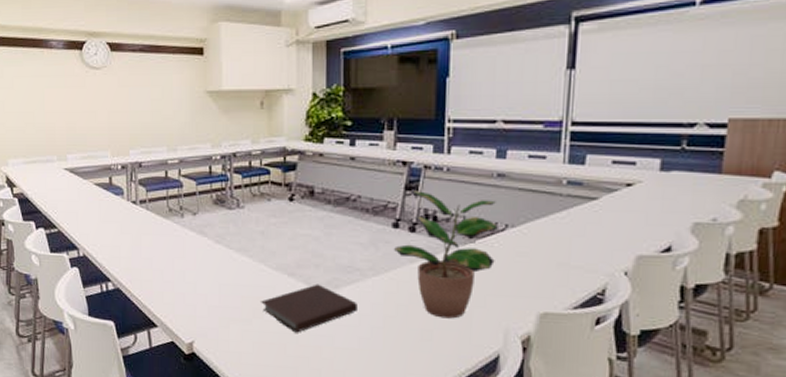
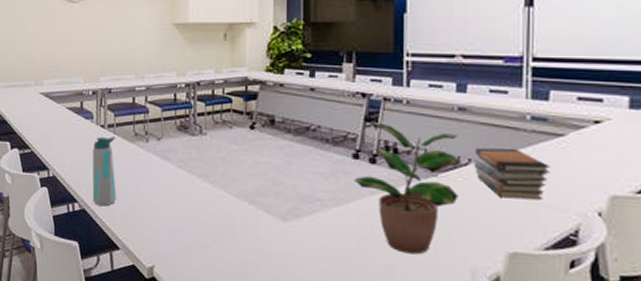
water bottle: none [124,213,151,285] -> present [92,136,116,207]
notebook: present [260,284,357,333] -> none [220,212,318,262]
book stack: none [510,212,583,263] -> present [473,148,550,201]

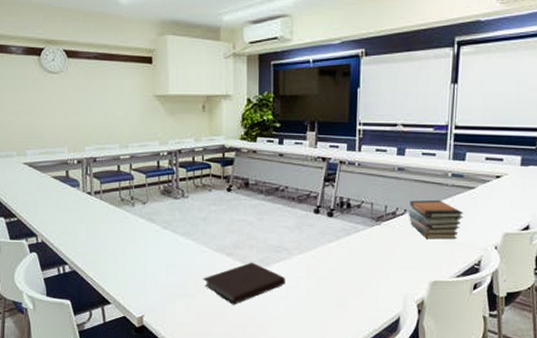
water bottle: present [92,136,116,207] -> none [80,202,105,267]
notebook: none [220,212,318,262] -> present [202,262,285,305]
potted plant: present [353,122,463,255] -> none [314,182,400,288]

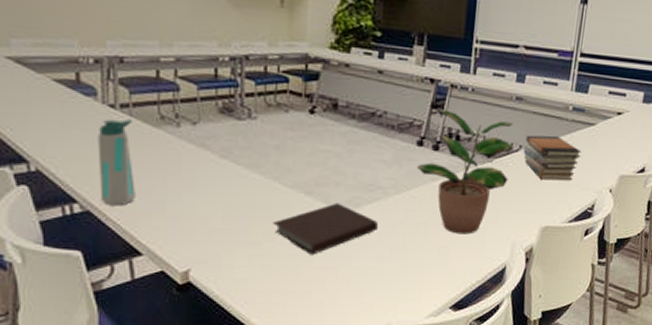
water bottle: none [80,202,105,267] -> present [97,119,135,206]
potted plant: none [314,182,400,288] -> present [416,109,514,235]

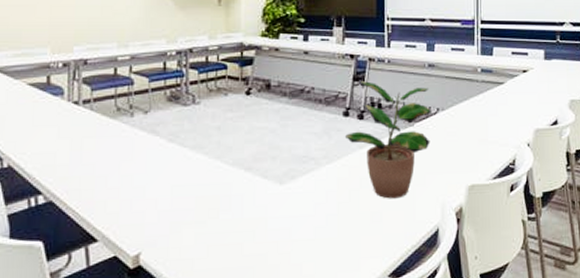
water bottle: present [97,119,135,206] -> none [62,114,93,195]
notebook: present [271,202,378,255] -> none [215,176,313,230]
book stack: present [523,135,582,181] -> none [441,96,495,139]

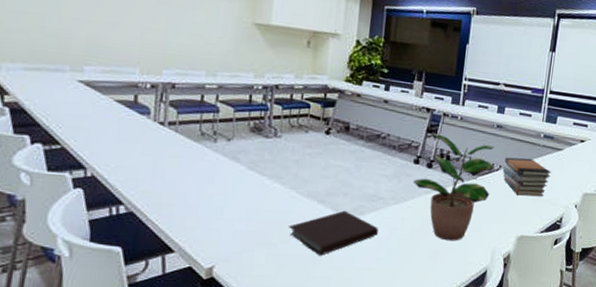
notebook: none [215,176,313,230] -> present [287,210,378,256]
book stack: none [441,96,495,139] -> present [502,157,551,197]

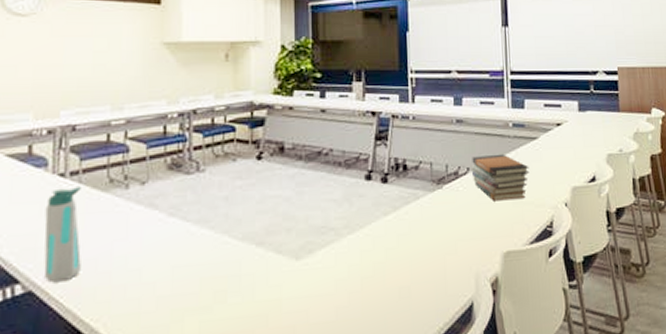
water bottle: none [143,134,177,209] -> present [43,187,81,283]
notebook: present [287,210,378,256] -> none [222,250,333,314]
potted plant: present [412,133,495,241] -> none [367,140,463,271]

